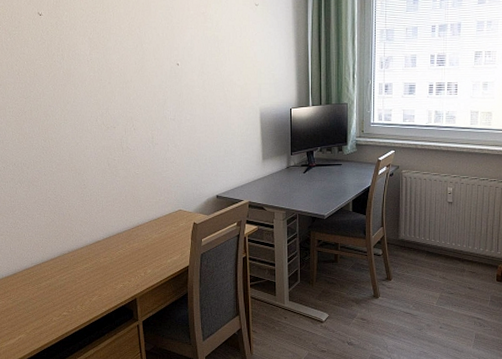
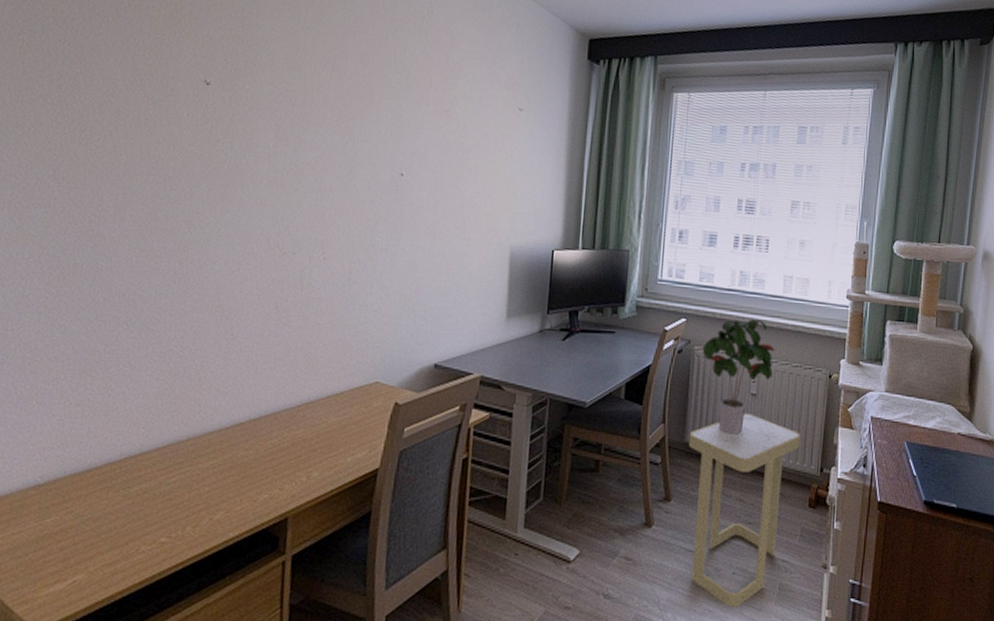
side table: none [402,216,489,350] -> present [688,413,801,607]
potted plant: none [408,147,466,233] -> present [702,319,776,436]

